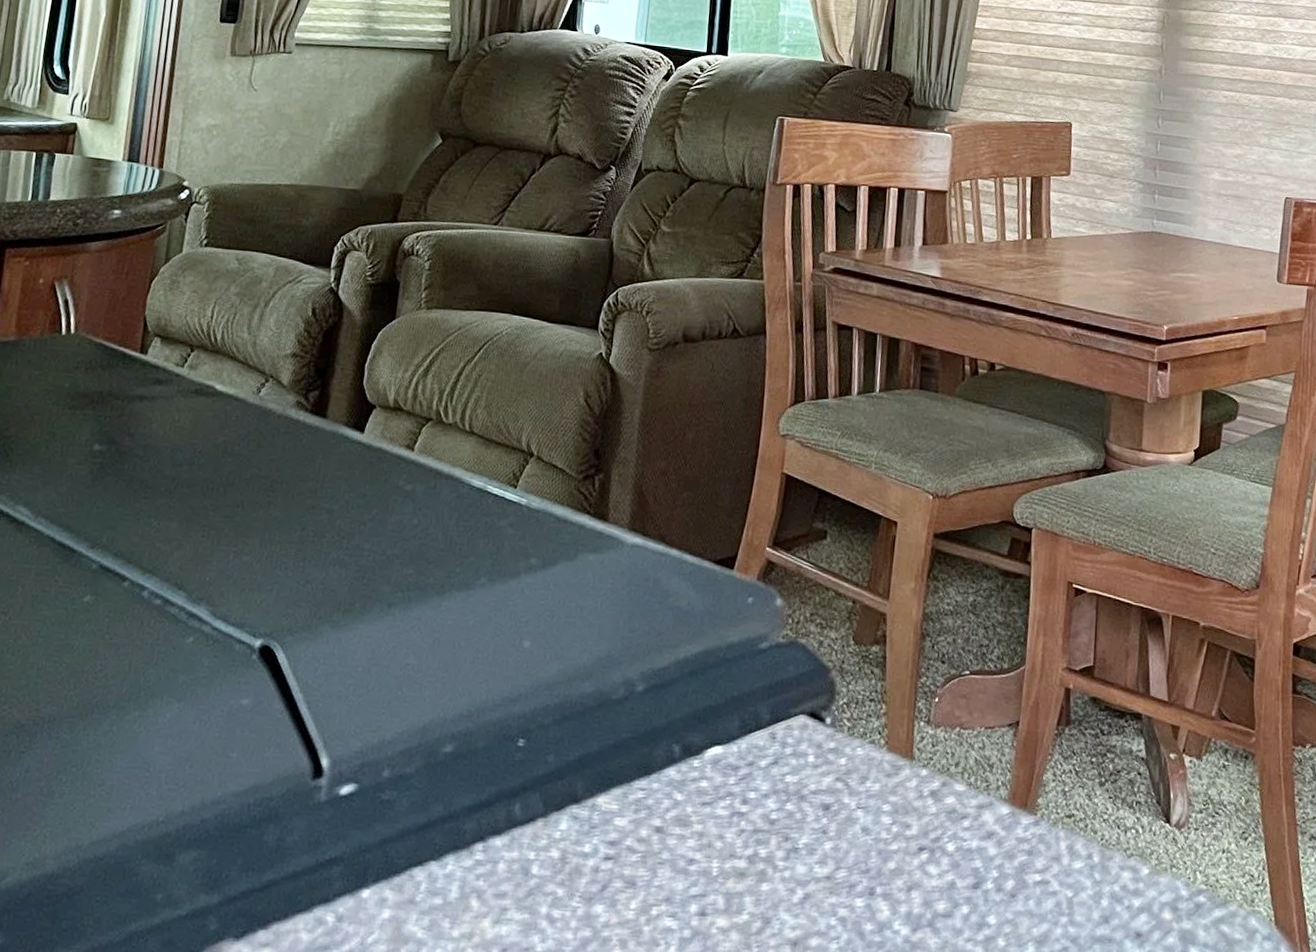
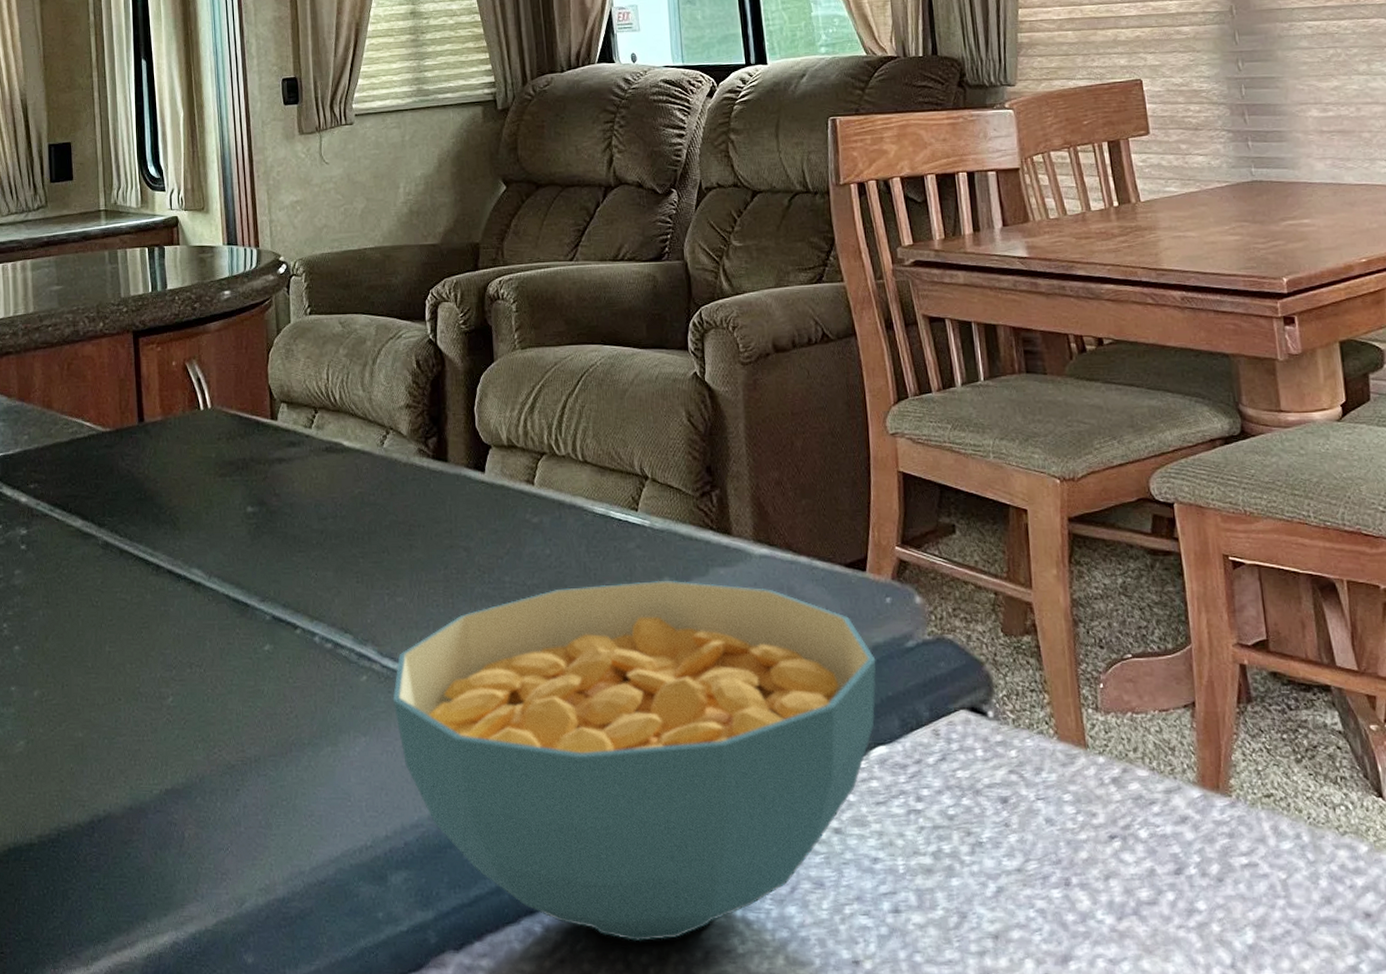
cereal bowl: none [217,561,728,935] -> present [392,580,876,941]

